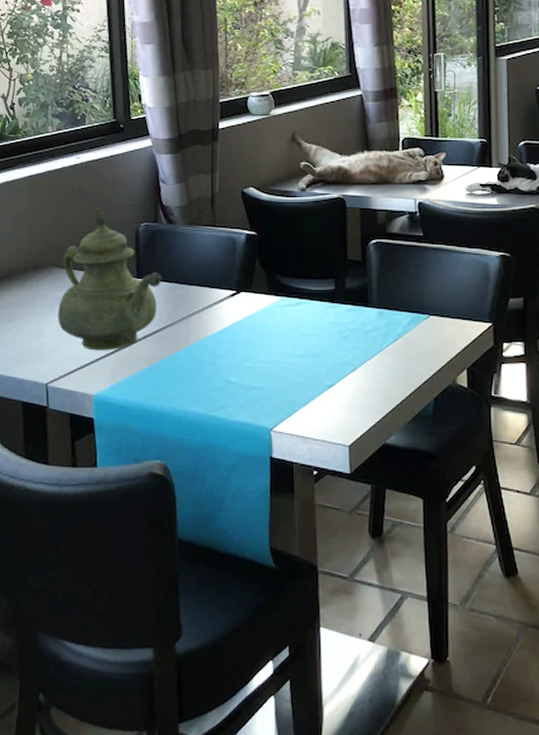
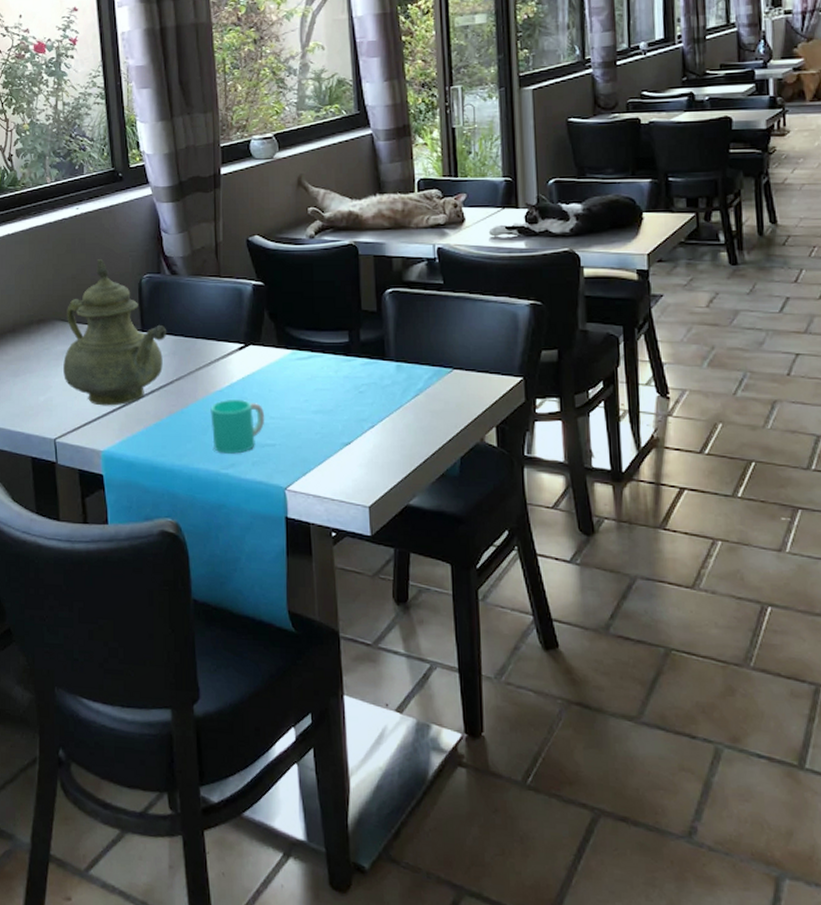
cup: none [201,345,254,397] -> present [210,400,265,454]

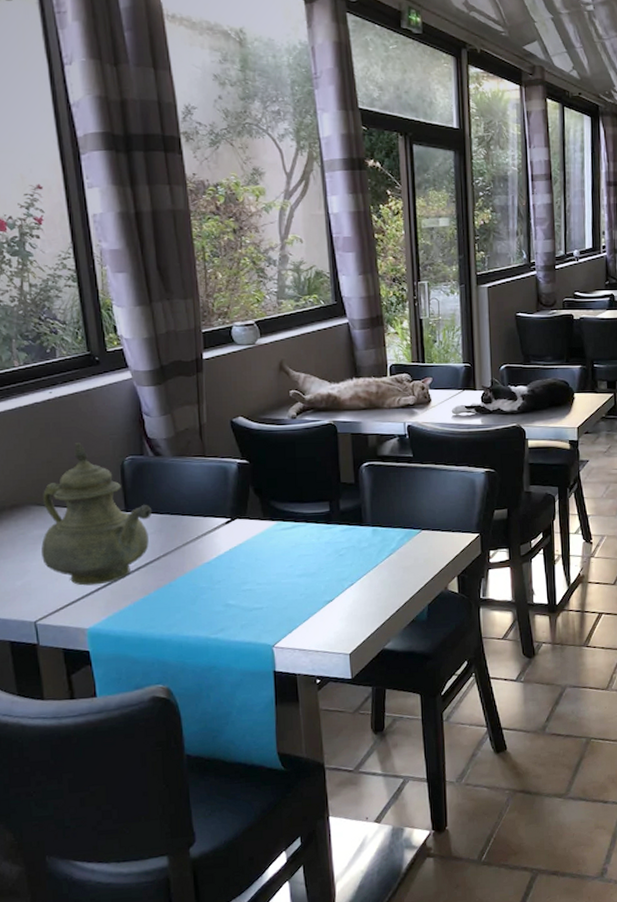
cup: present [210,400,265,454] -> none [198,570,253,620]

